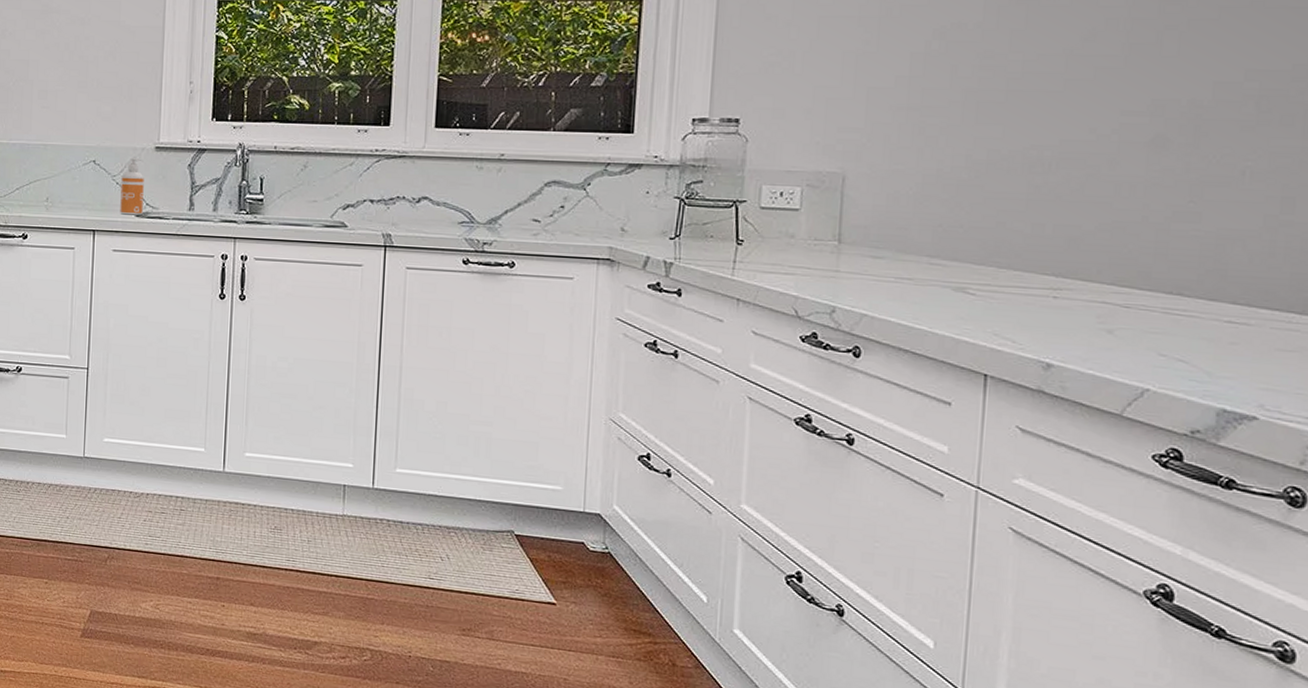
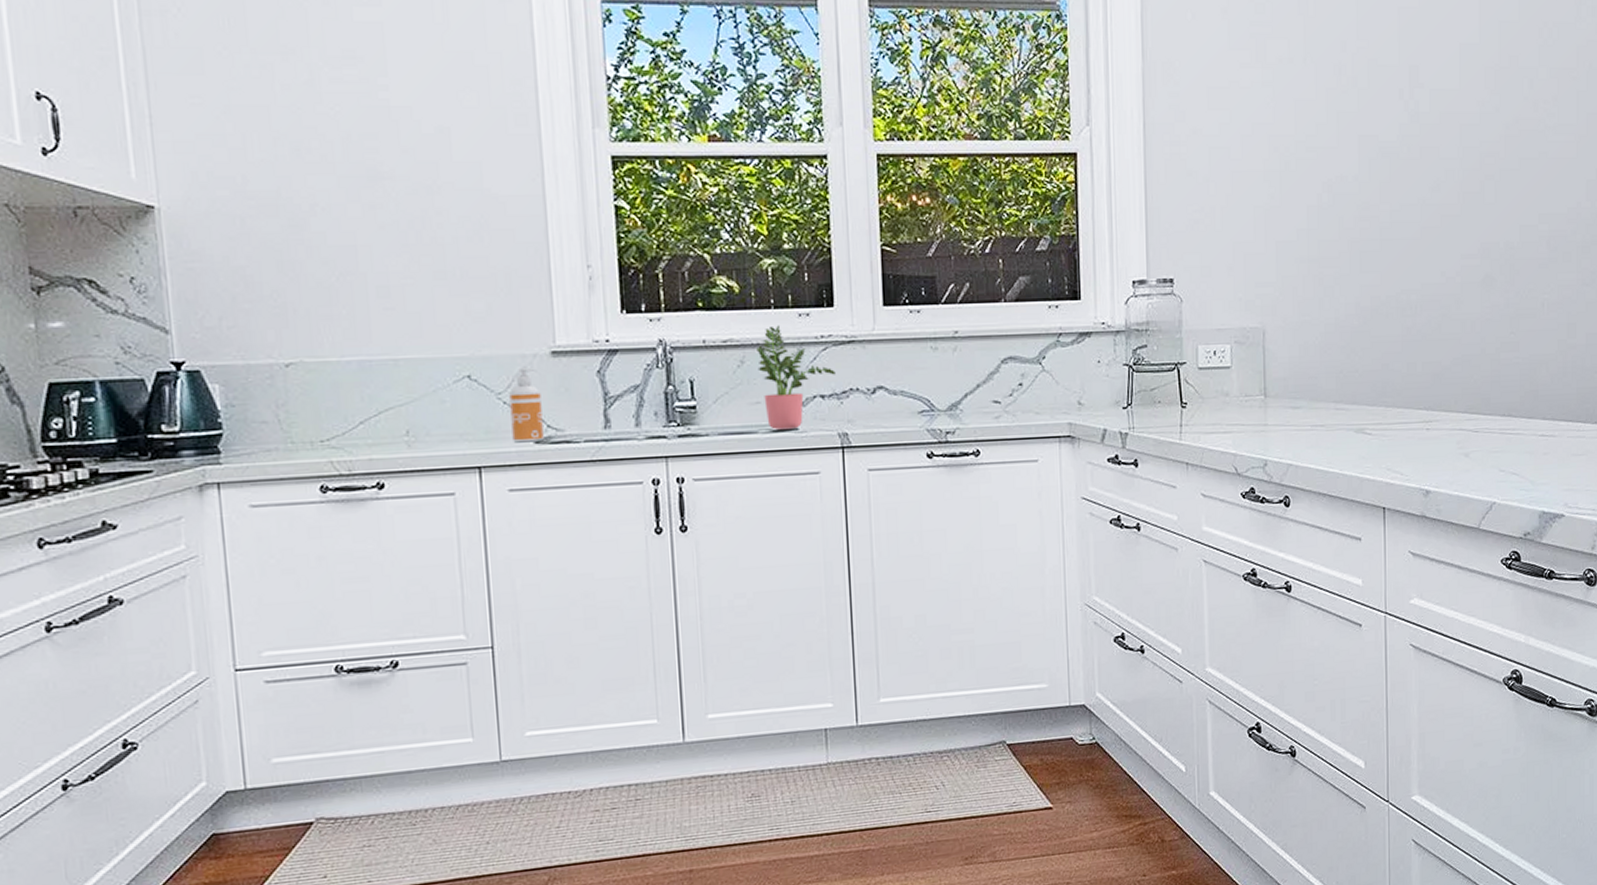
potted plant: none [318,138,385,226] -> present [756,325,836,430]

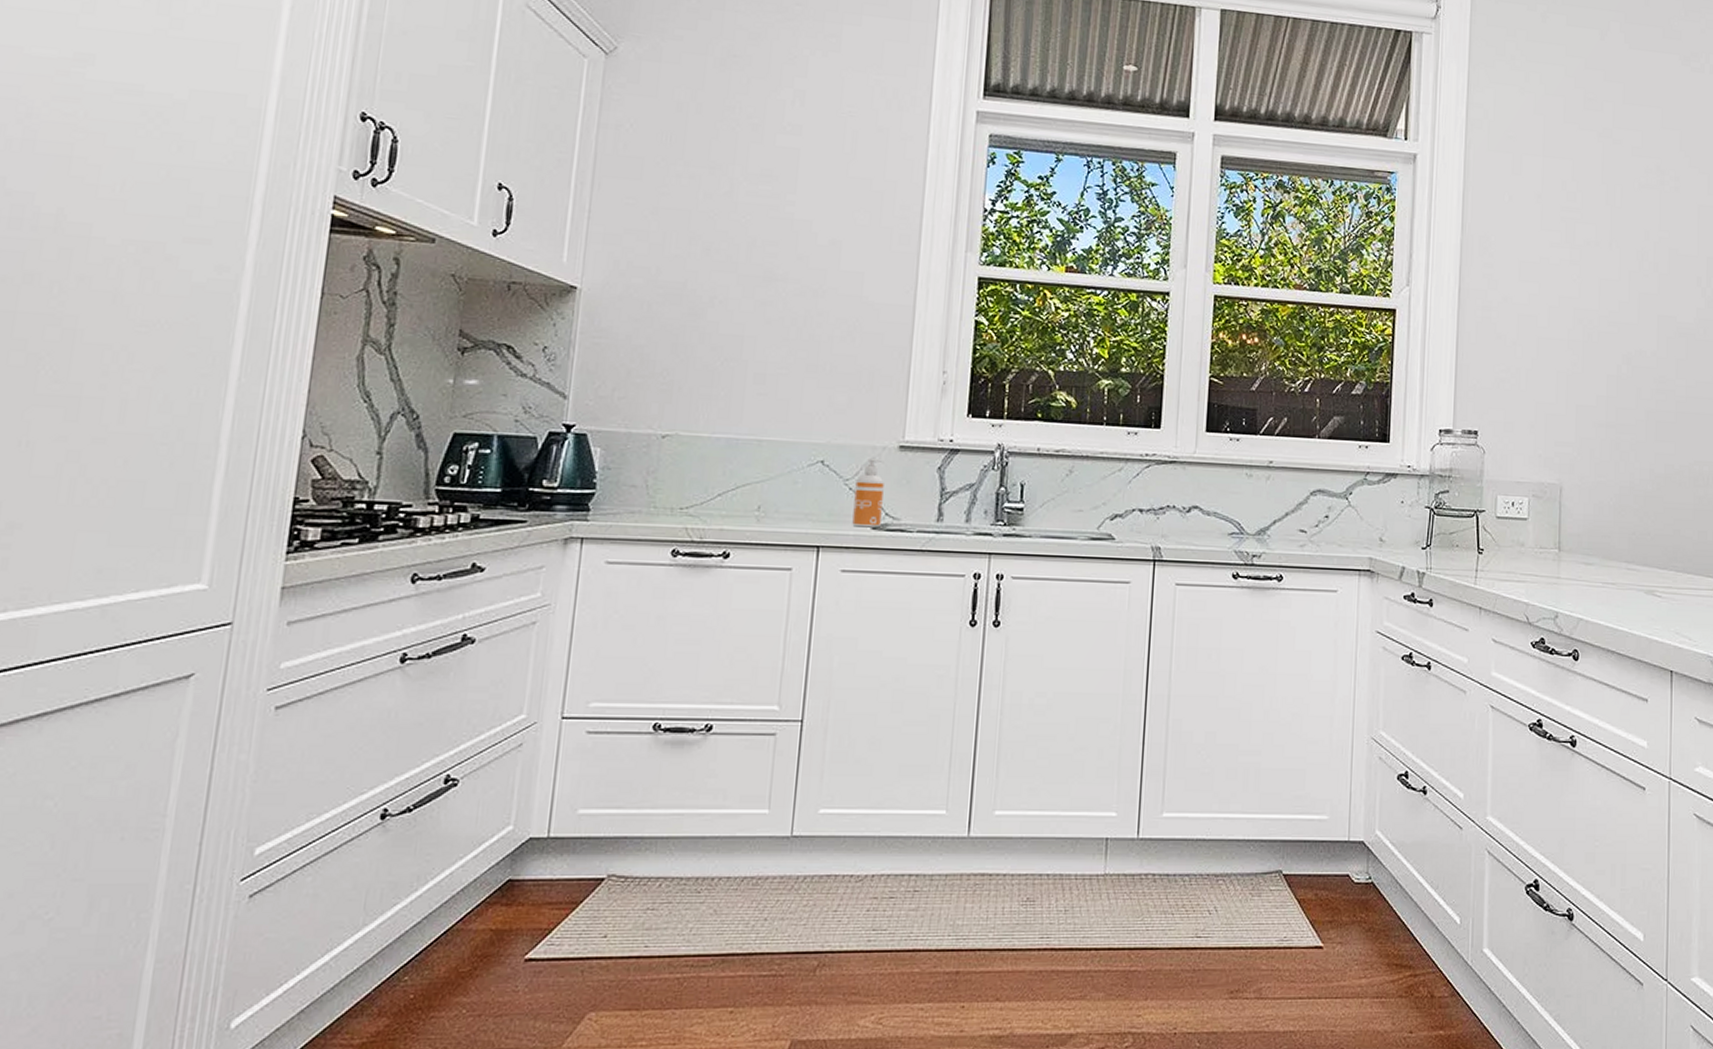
potted plant: present [756,325,836,430] -> none [1084,441,1155,539]

